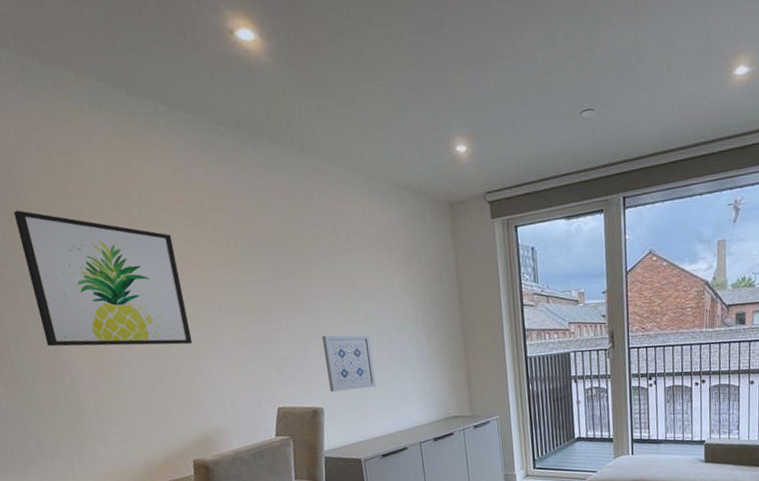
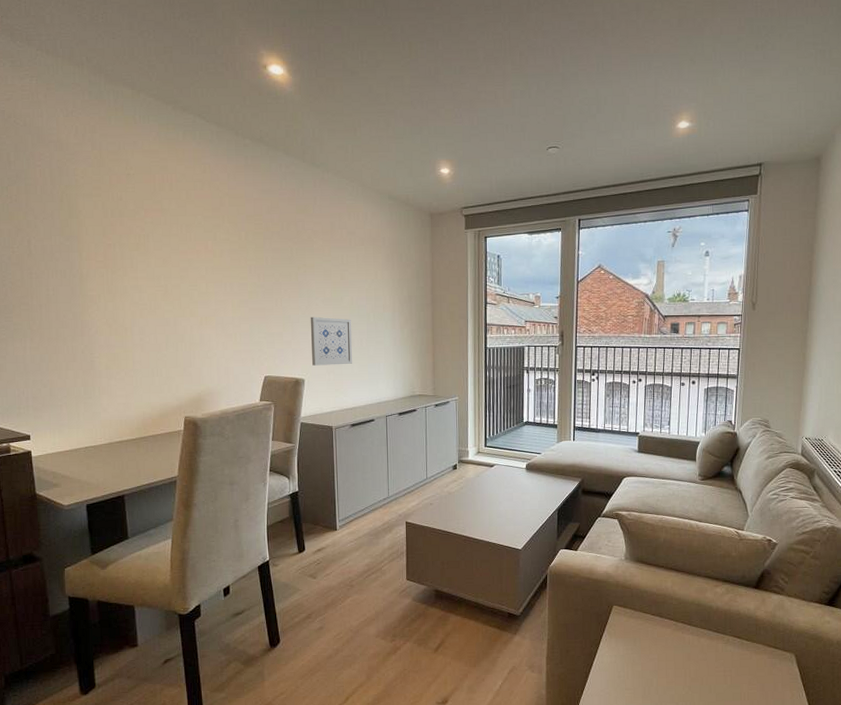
wall art: present [13,210,193,347] -> none [63,195,198,316]

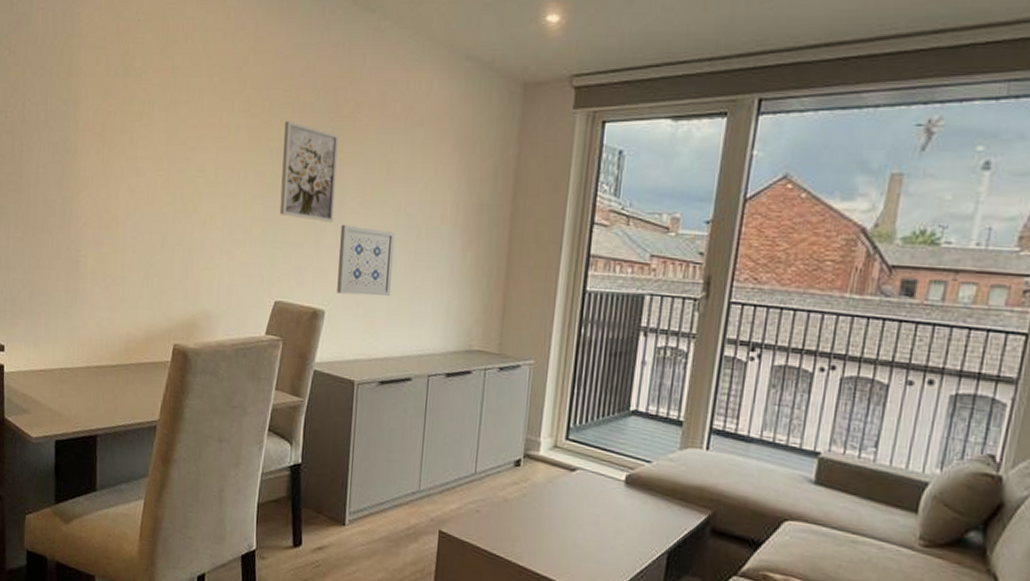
wall art: none [258,245,304,316] -> present [279,120,339,222]

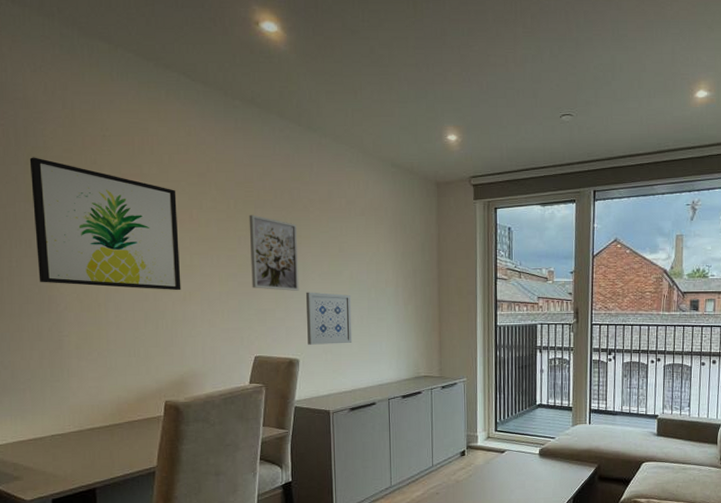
wall art: none [62,46,208,213] -> present [29,157,181,291]

